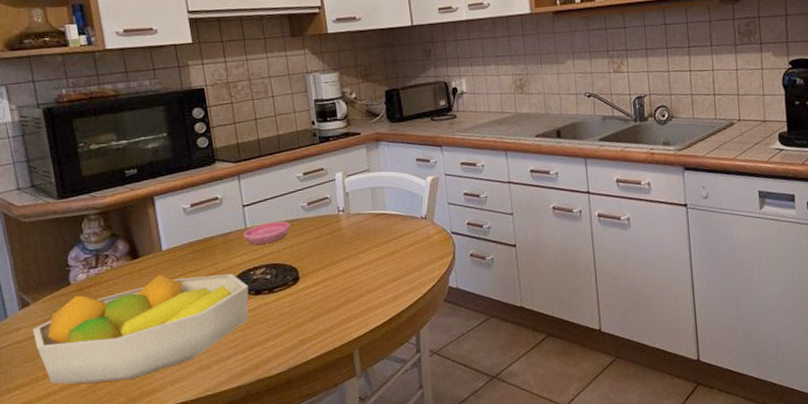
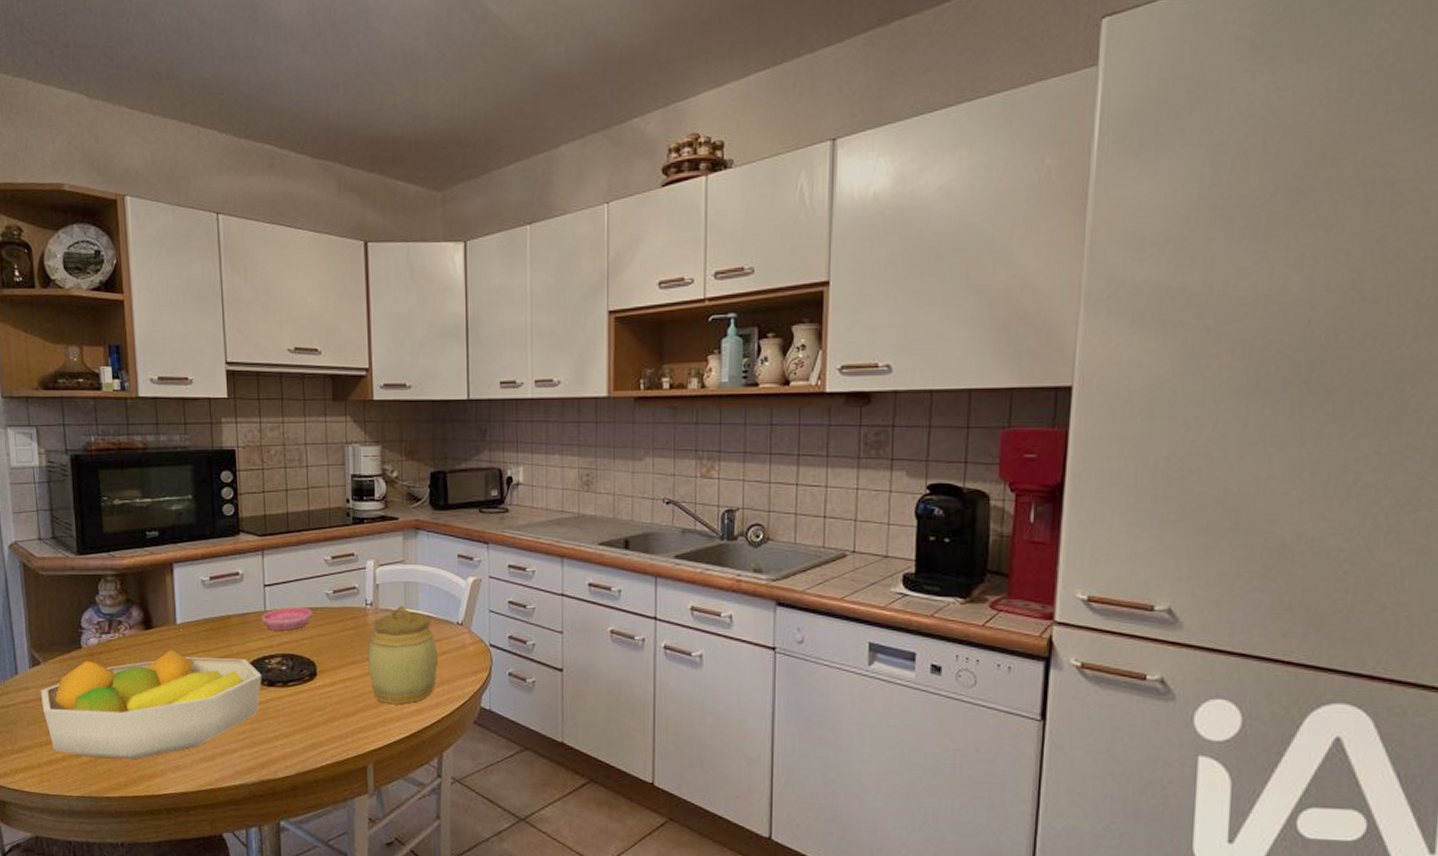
jar: none [343,208,408,296] -> present [367,605,438,705]

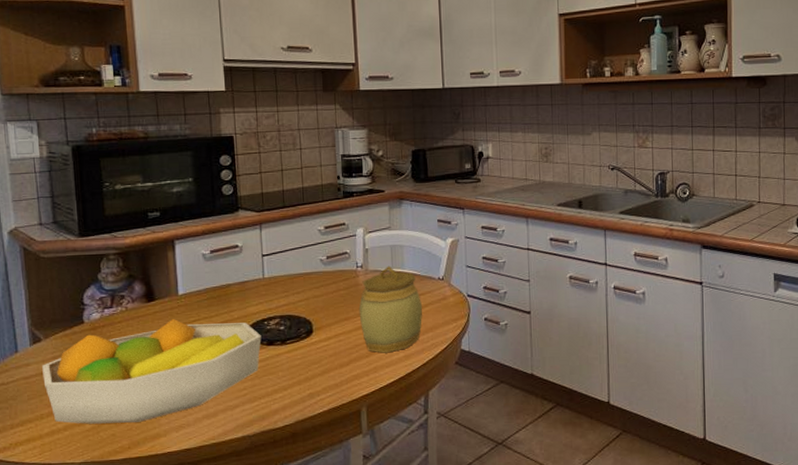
saucer: present [261,607,313,631] -> none [260,272,308,295]

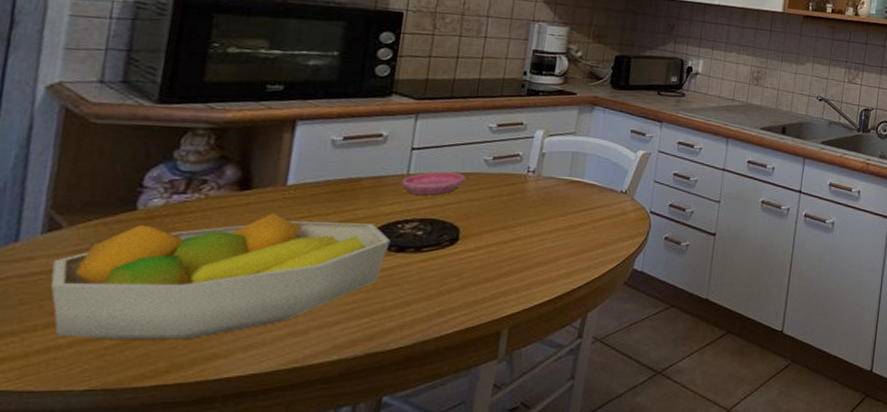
saucer: none [260,272,308,295] -> present [401,171,466,195]
jar: present [358,265,422,353] -> none [519,173,597,269]

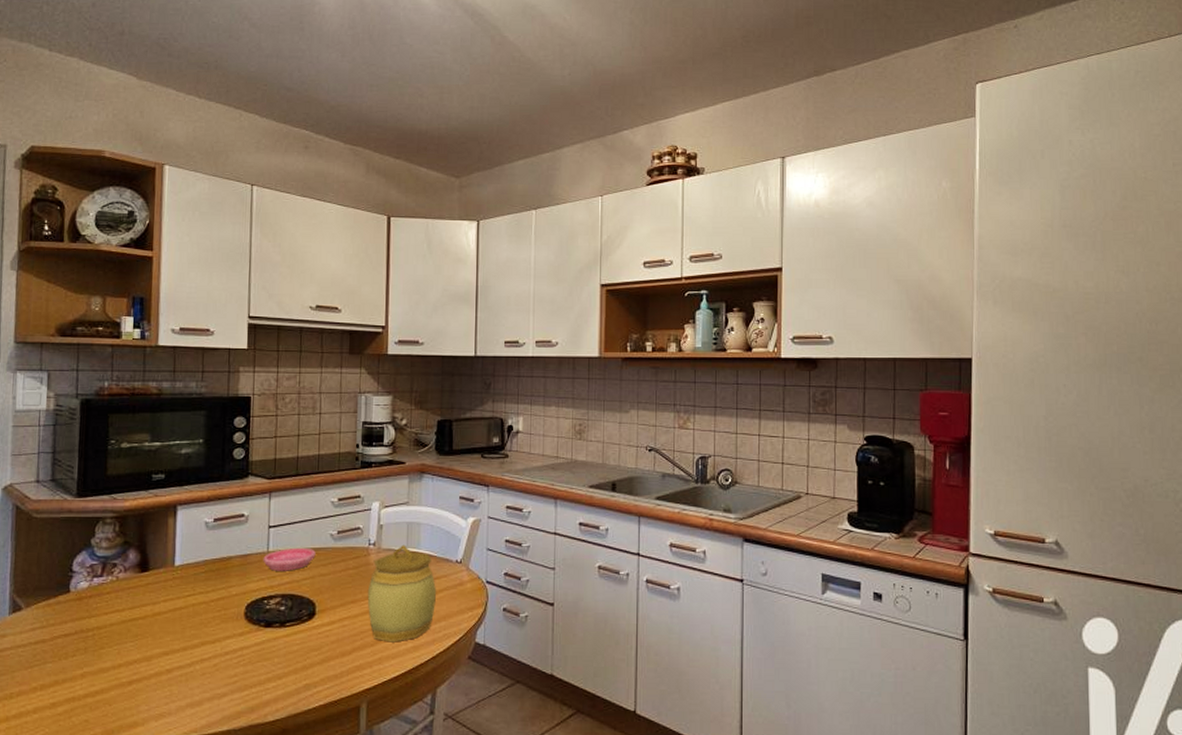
fruit bowl: present [50,212,390,340] -> none [18,591,259,707]
jar: none [519,173,597,269] -> present [367,544,436,643]

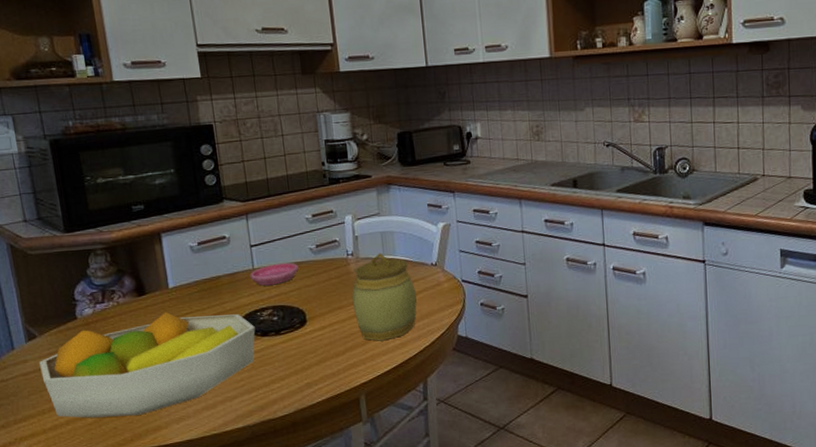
fruit bowl: none [18,591,259,707] -> present [39,311,256,418]

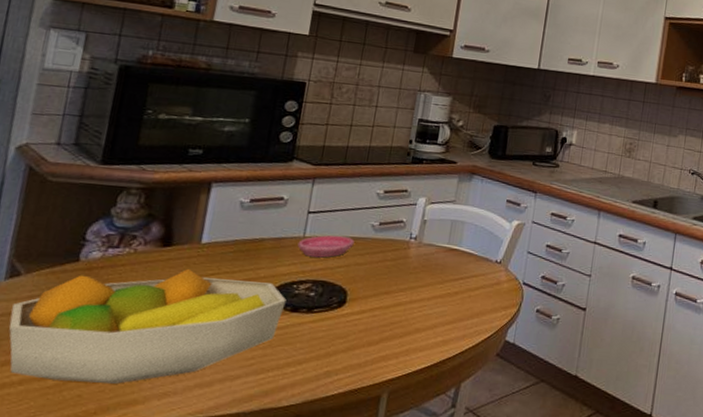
jar: present [351,252,417,341] -> none [401,241,473,336]

